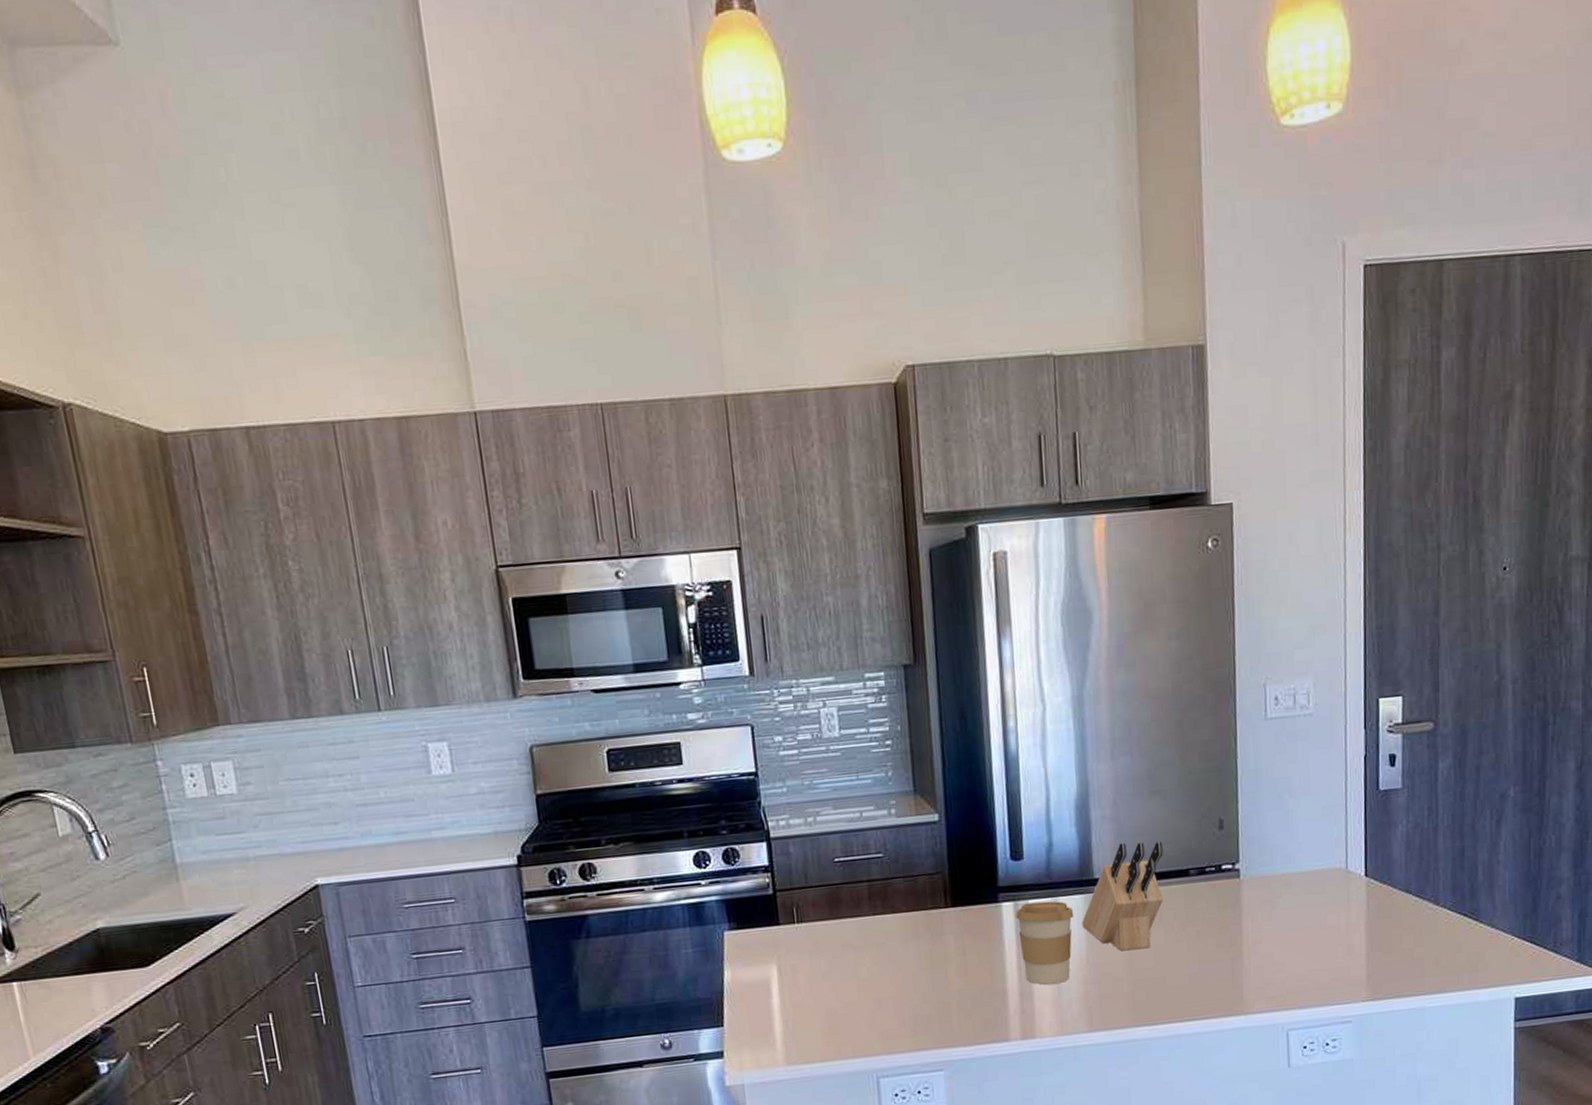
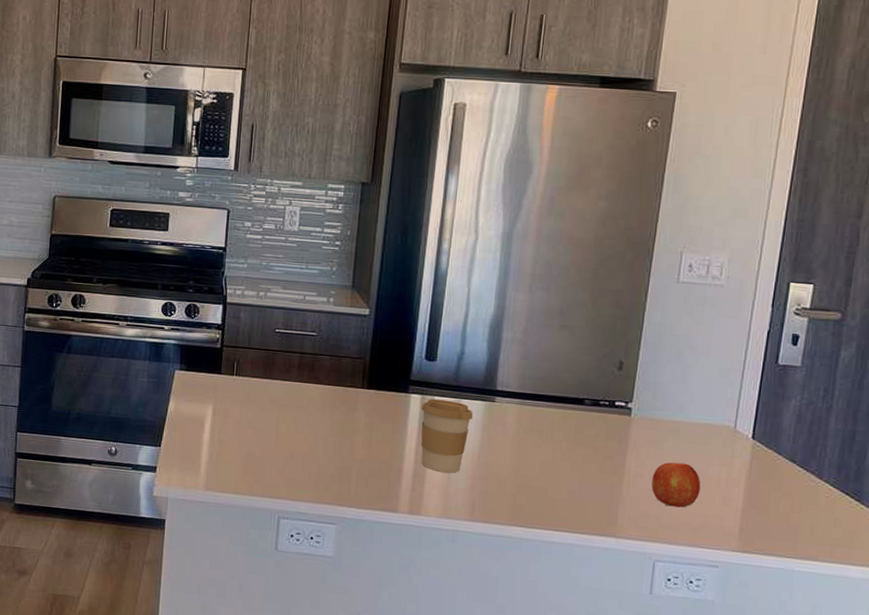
knife block: present [1082,841,1163,952] -> none [478,364,564,460]
fruit: none [1272,917,1322,968] -> present [651,462,701,508]

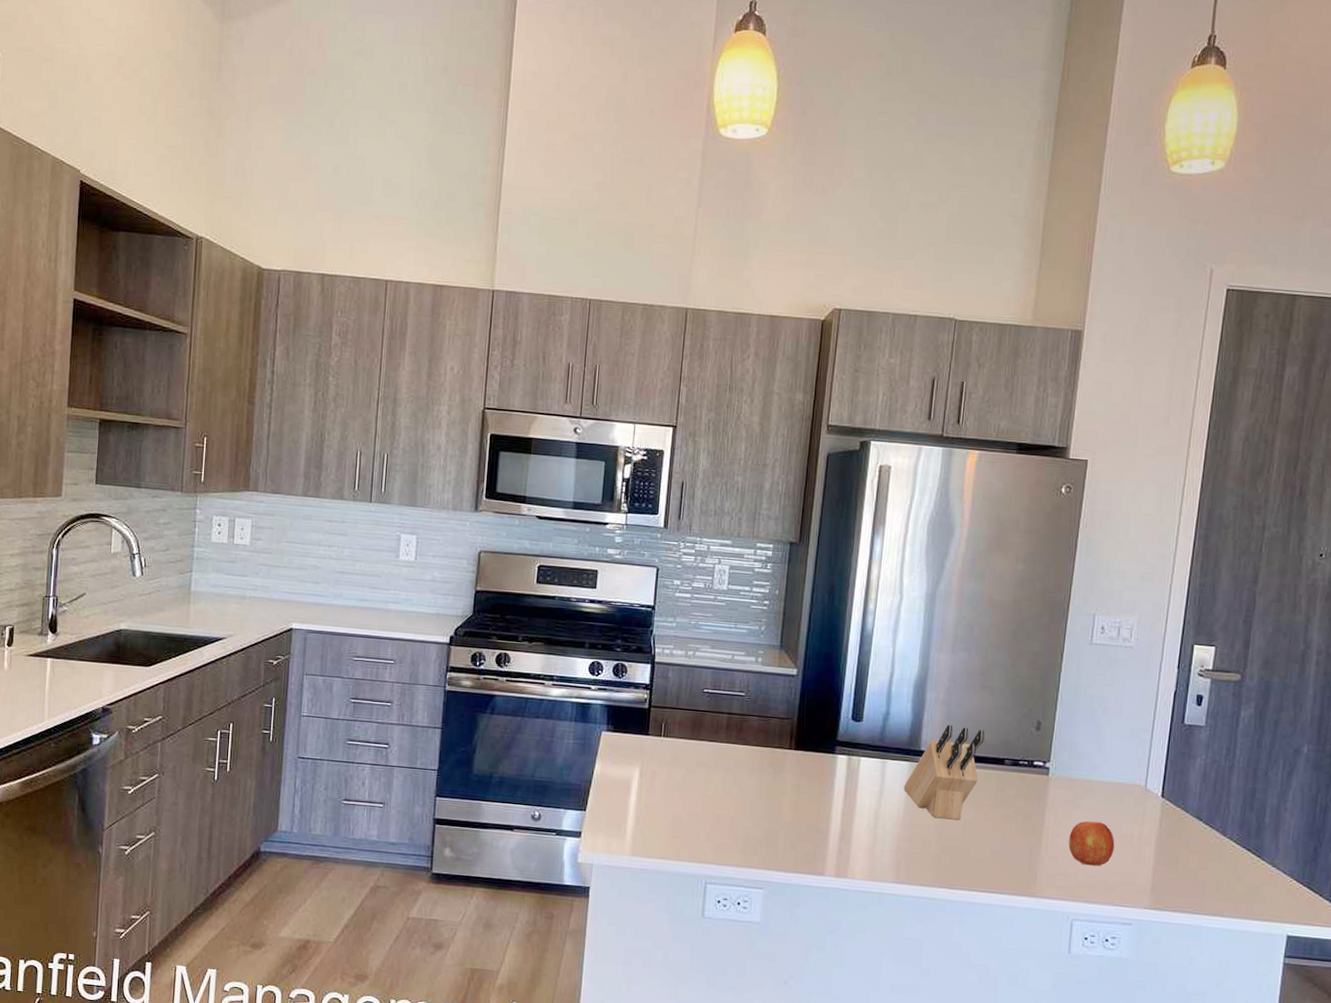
coffee cup: present [421,398,473,474] -> none [847,759,898,835]
knife block: none [478,364,564,460] -> present [903,724,985,821]

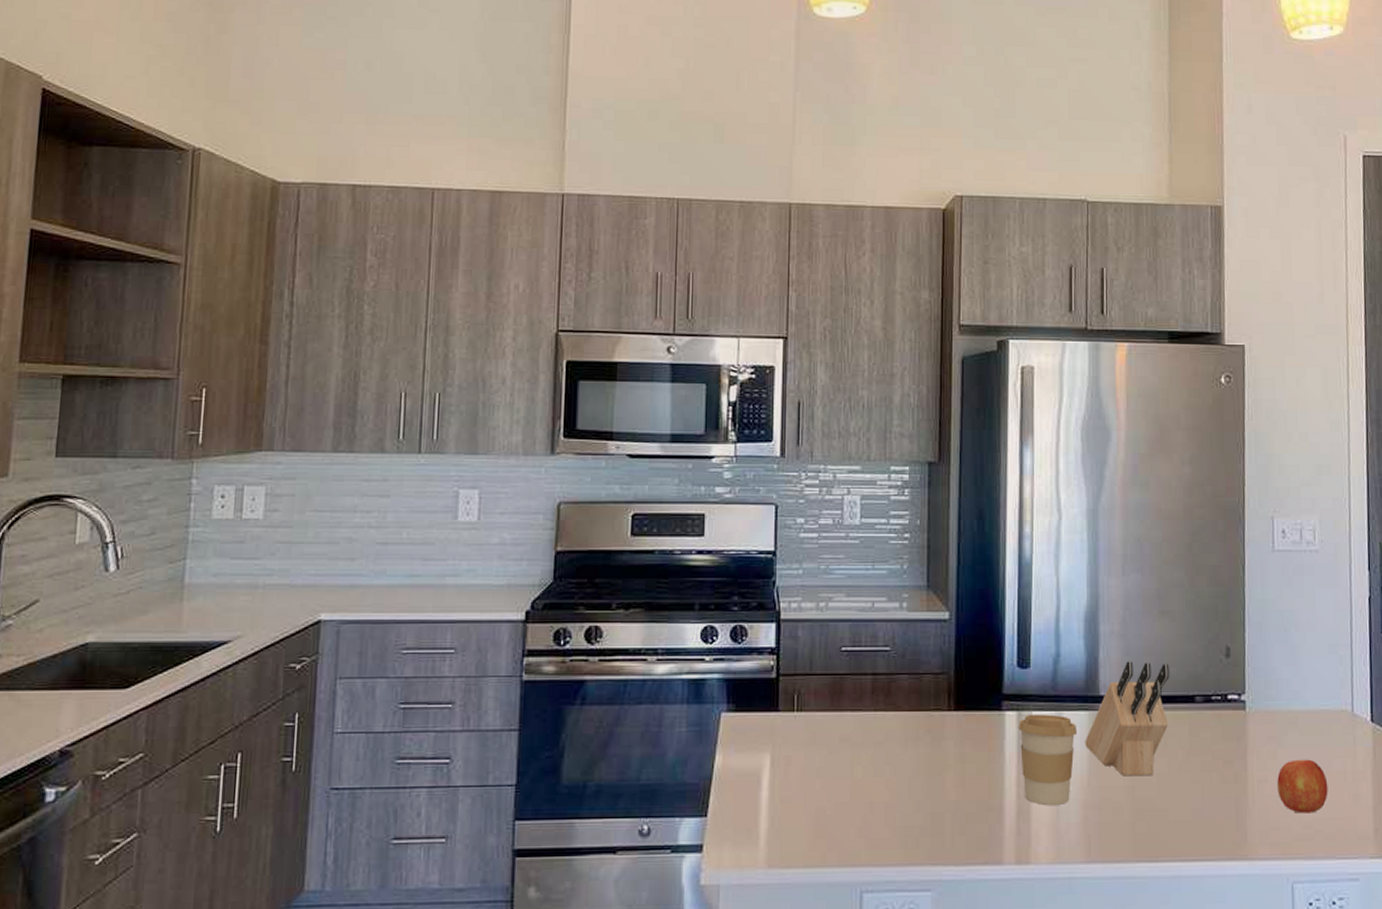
coffee cup: none [847,759,898,835] -> present [1019,714,1078,806]

